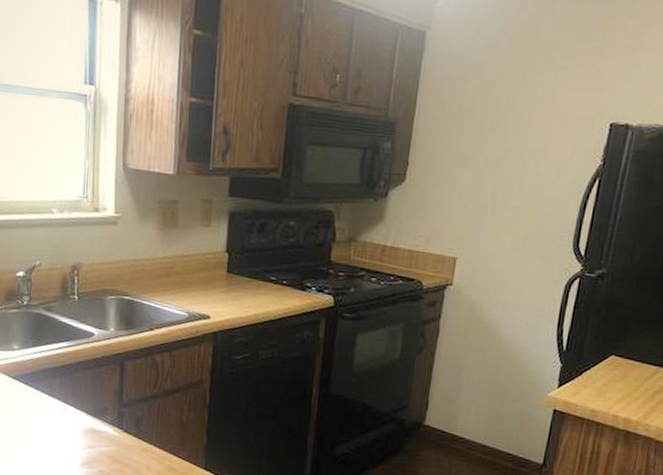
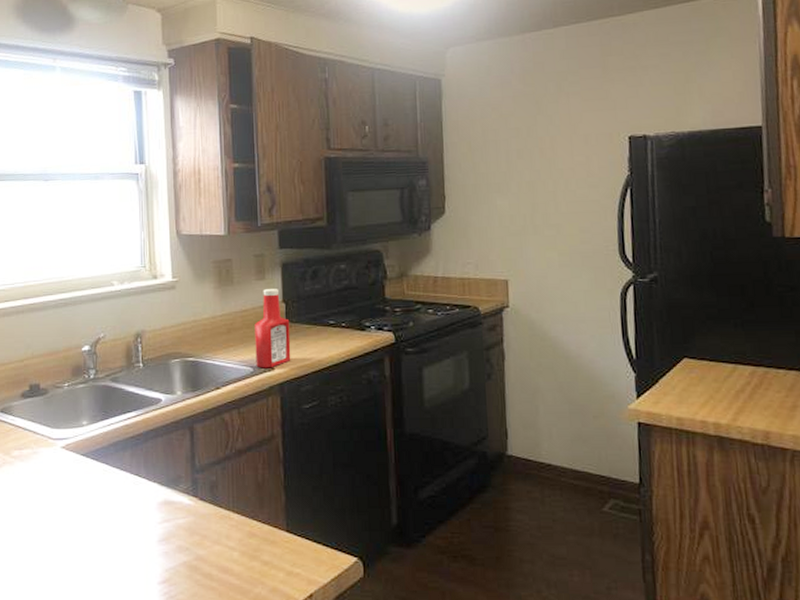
ketchup bottle: none [192,236,231,317] -> present [255,289,291,369]

